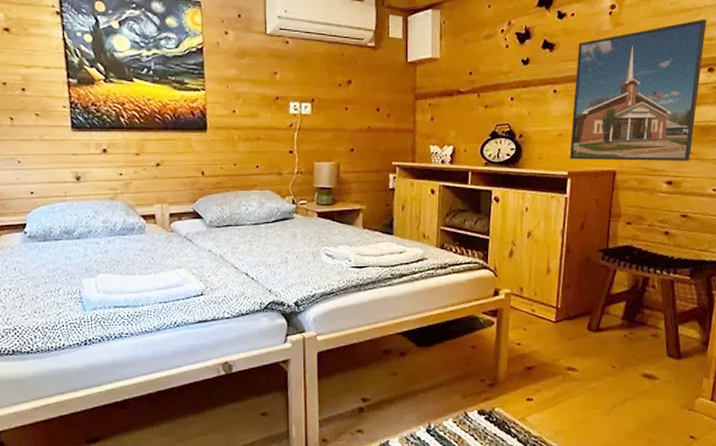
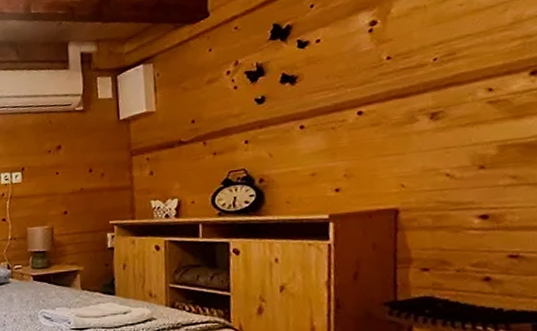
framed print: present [569,19,707,161] -> none [328,13,521,201]

